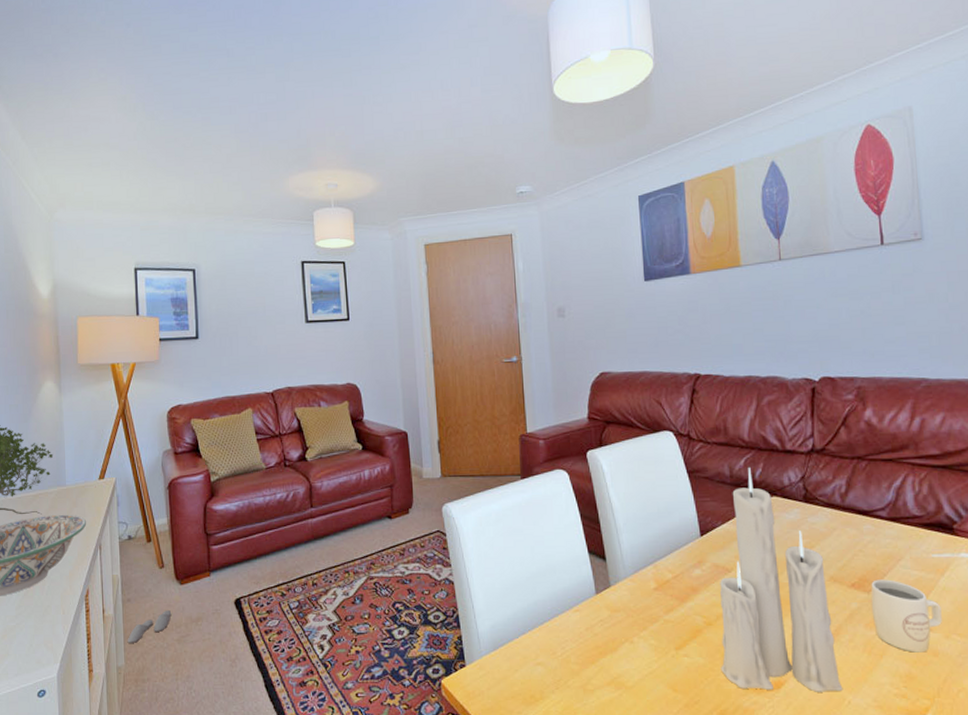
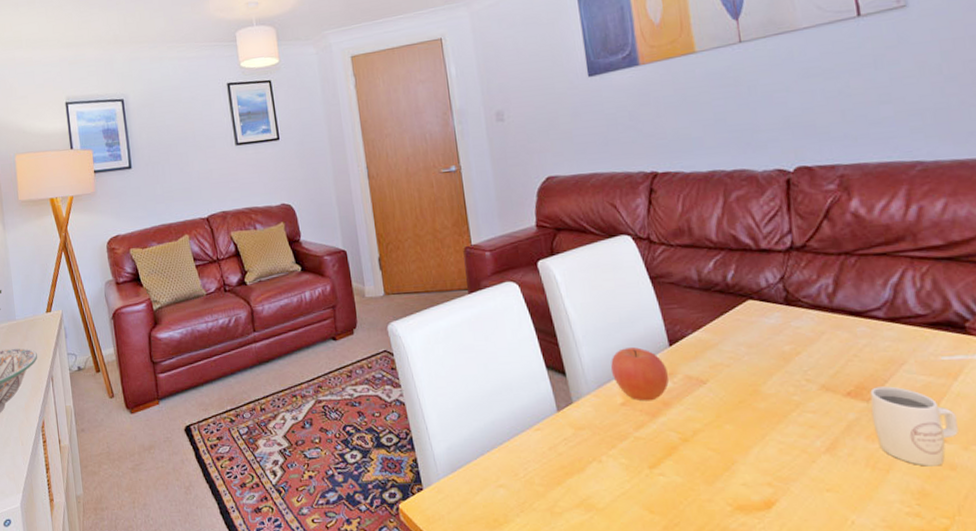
slippers: present [127,610,172,644] -> none [84,439,125,474]
fruit: none [646,536,698,587] -> present [610,347,669,401]
candle: present [720,468,843,692] -> none [694,270,845,512]

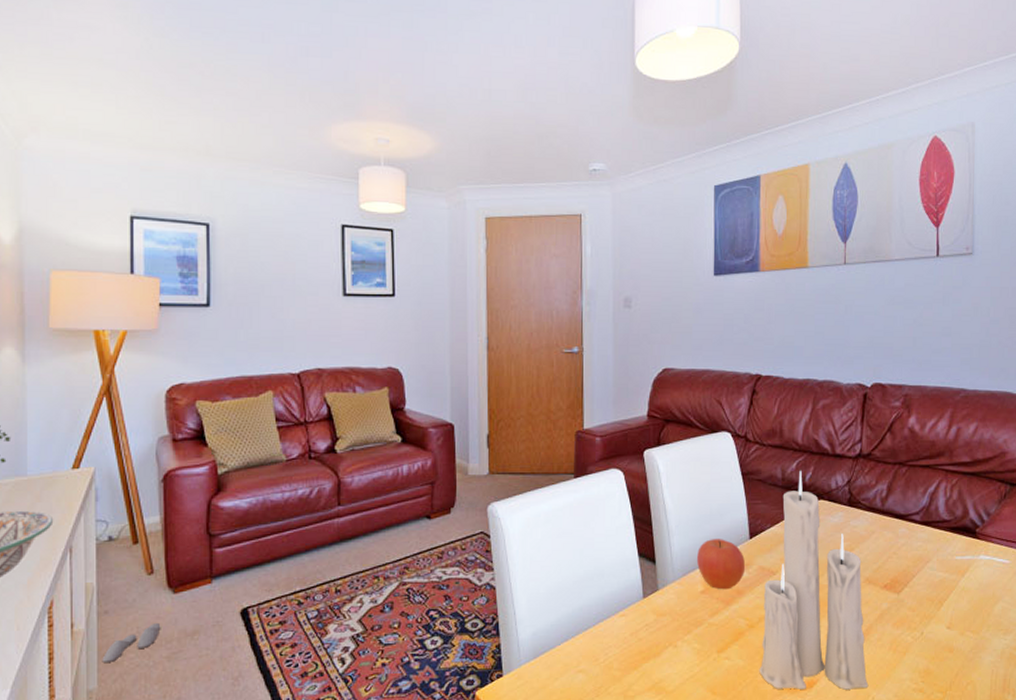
slippers: none [84,439,125,474] -> present [102,623,161,664]
candle: none [694,270,845,512] -> present [759,471,869,690]
mug: present [870,386,959,467] -> none [899,580,959,649]

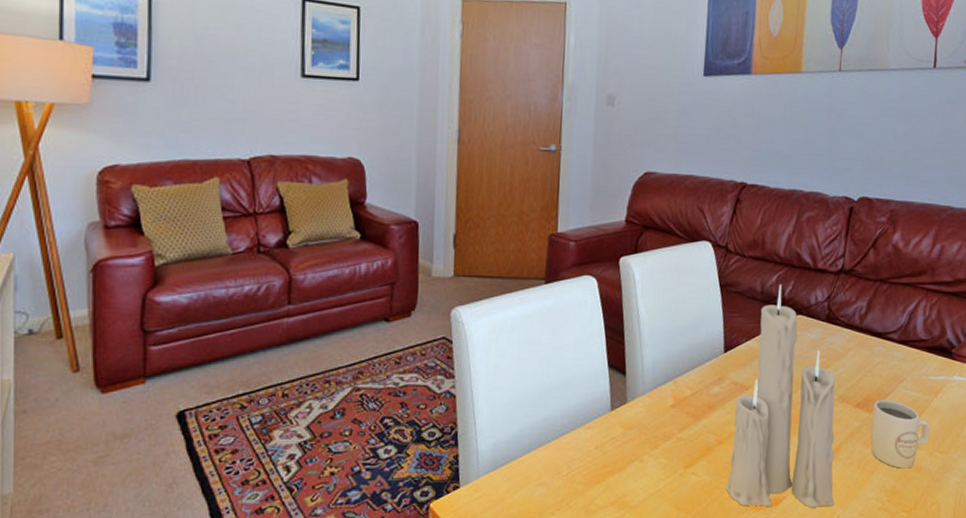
slippers: present [102,623,161,664] -> none [19,425,87,467]
fruit: present [696,539,745,590] -> none [668,352,718,404]
mug: none [899,580,959,649] -> present [870,399,930,469]

